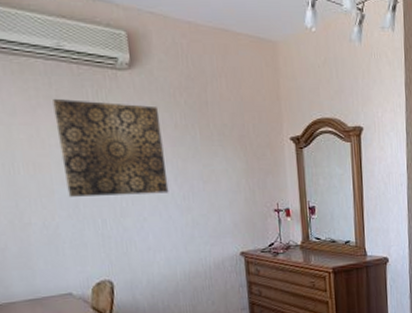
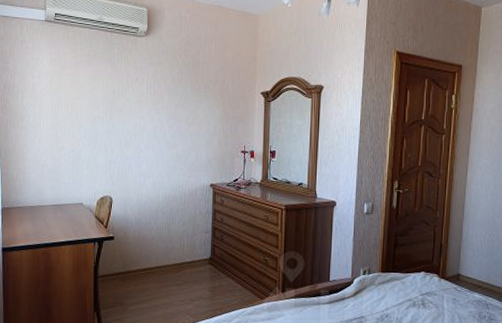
wall art: present [53,98,169,197] -> none [90,56,163,132]

